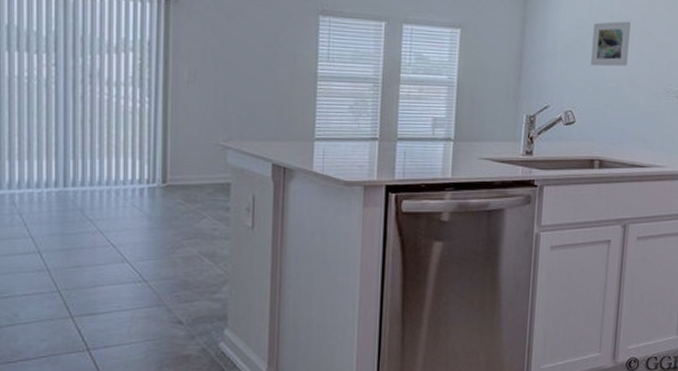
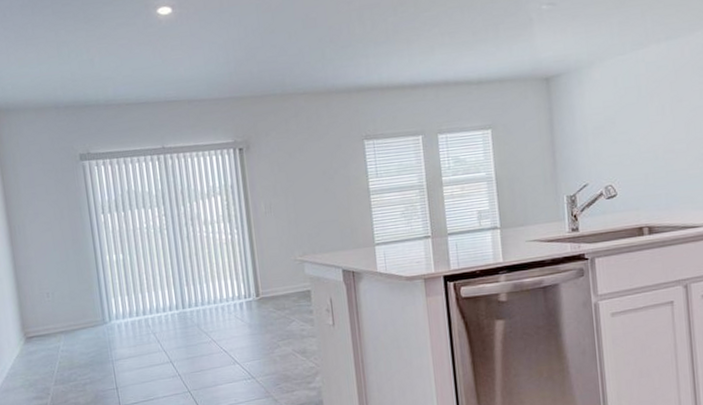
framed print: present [591,21,631,67] -> none [621,92,662,141]

